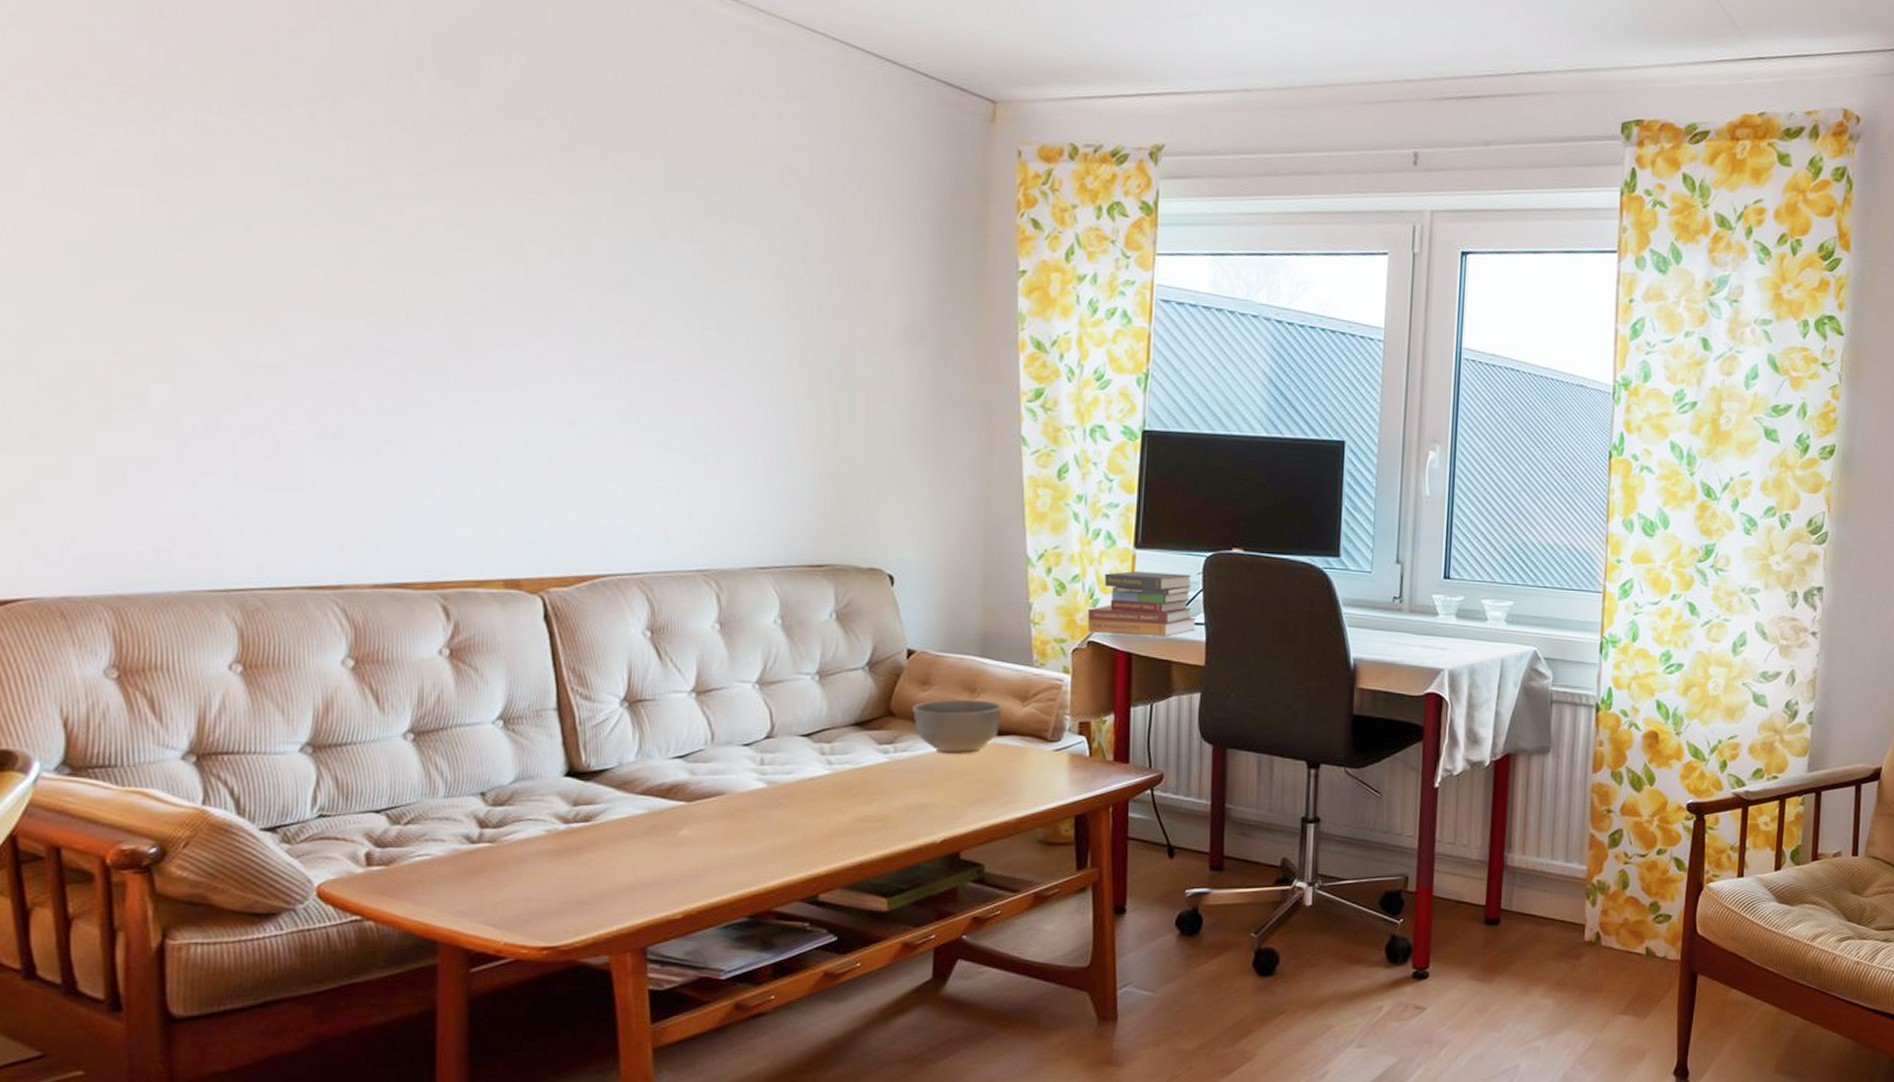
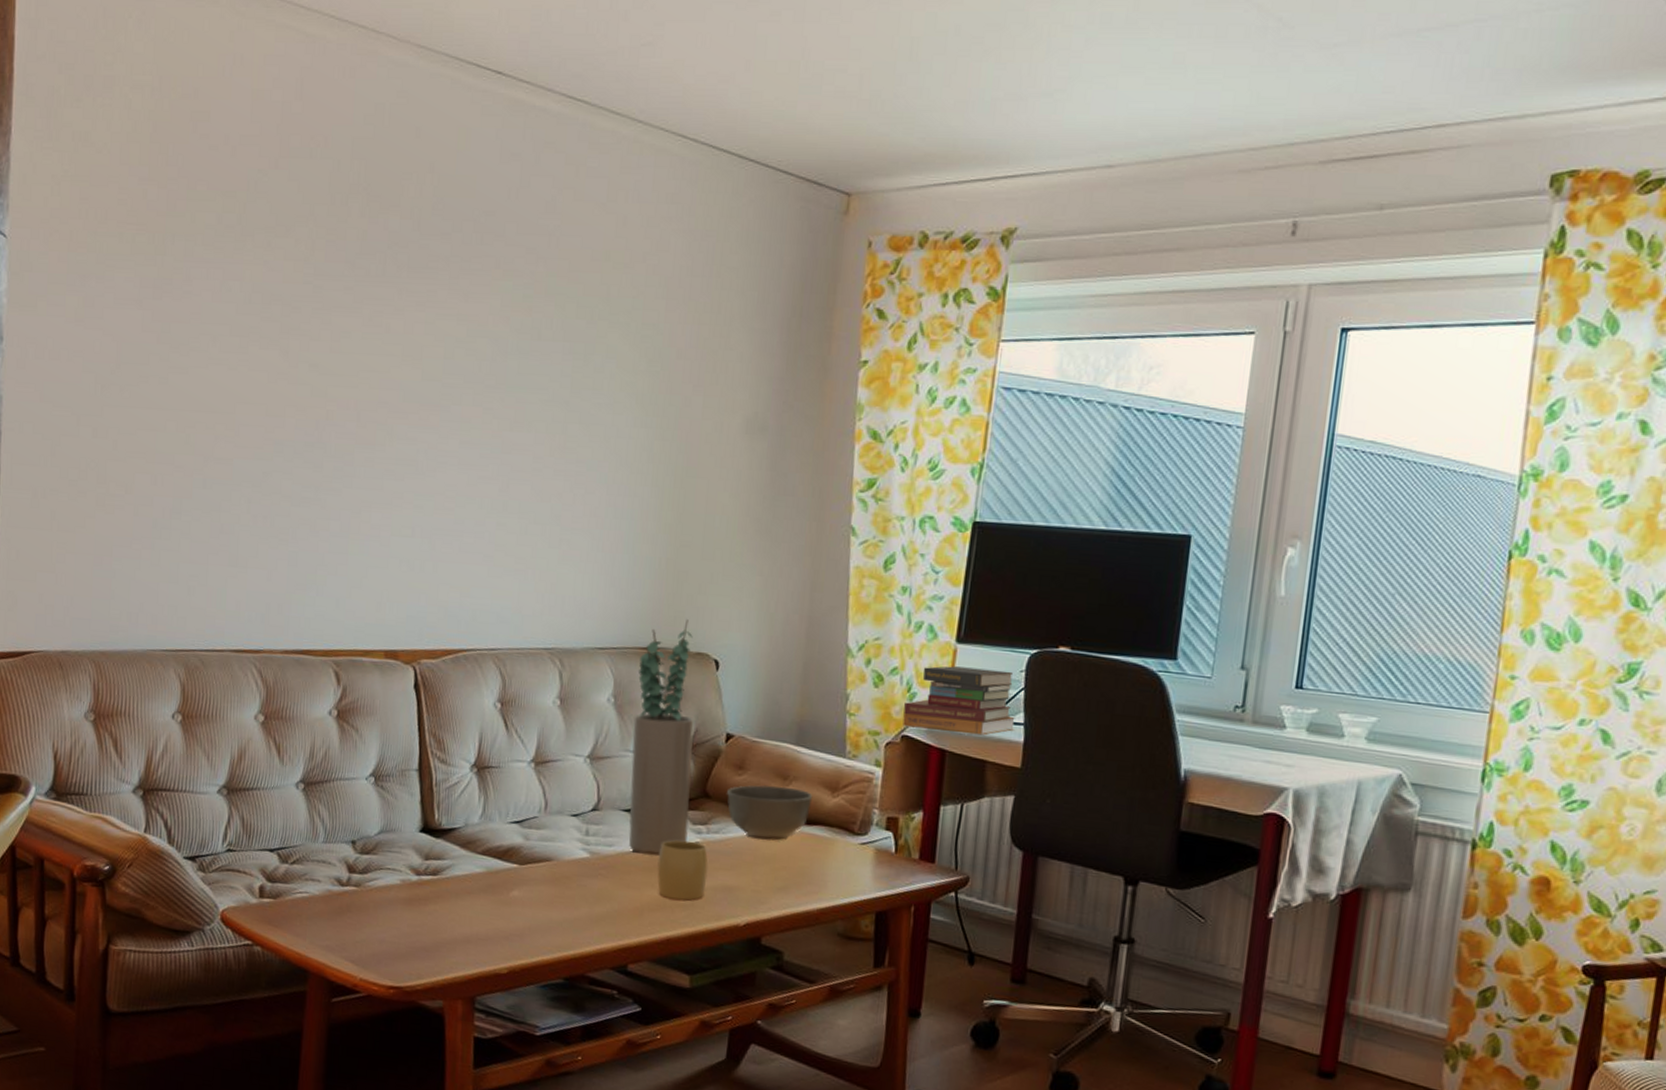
vase: none [805,535,874,780] -> present [628,620,694,857]
mug: none [843,761,898,823] -> present [657,840,709,901]

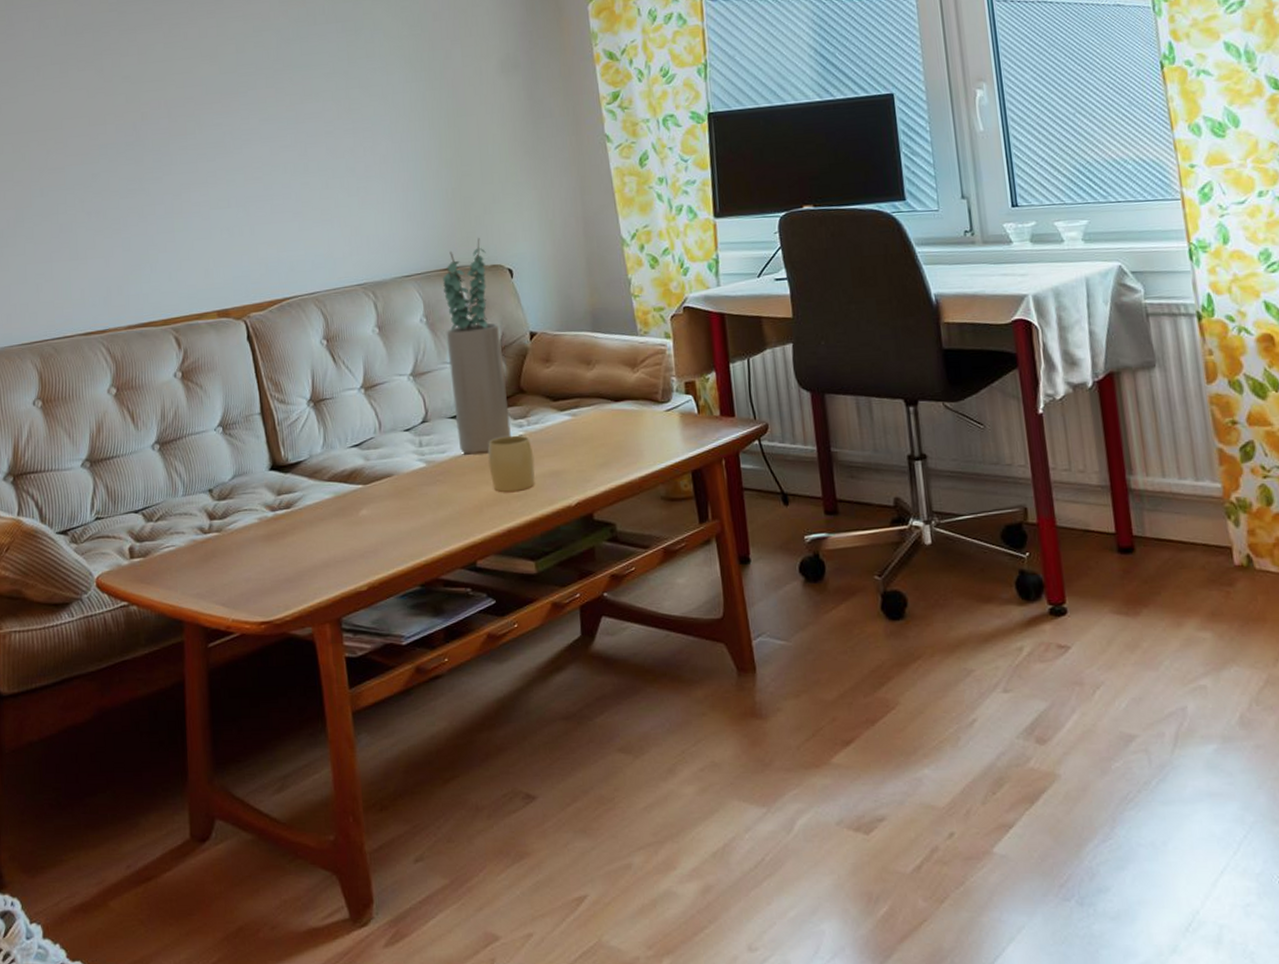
bowl: present [727,785,813,841] -> none [539,371,616,423]
books: present [902,666,1015,736] -> none [680,234,780,299]

